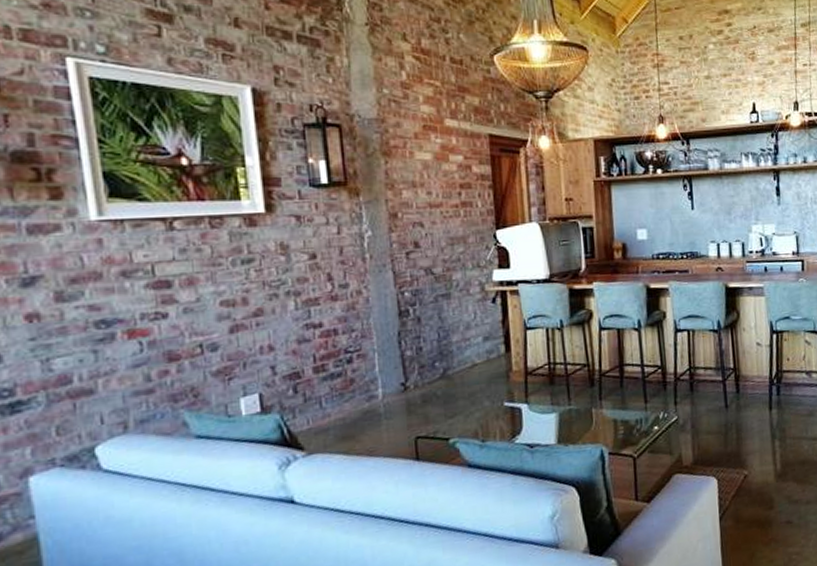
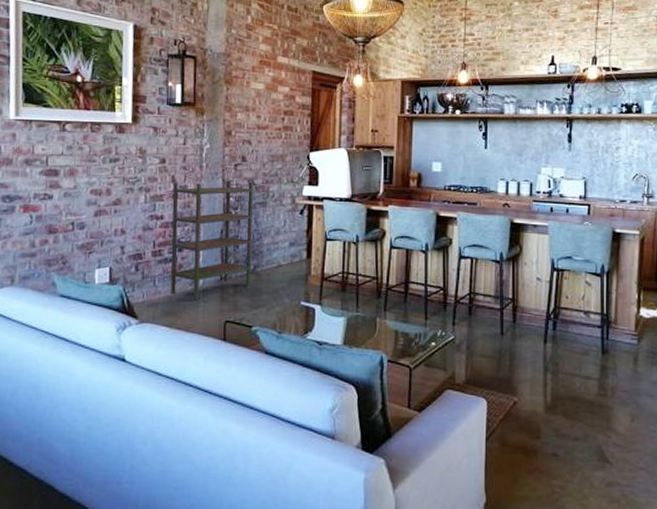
bookshelf: none [330,271,443,419] -> present [170,181,253,301]

